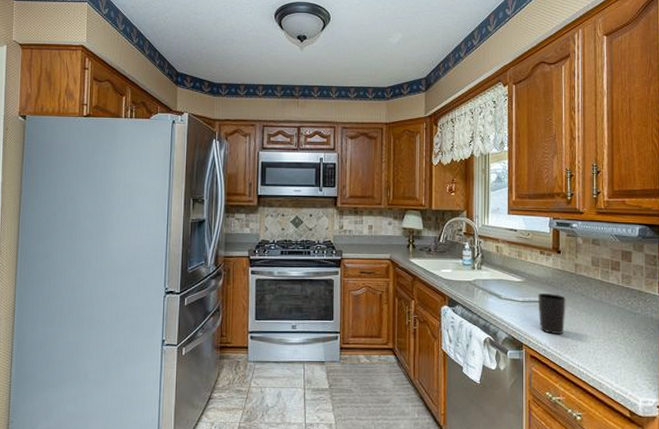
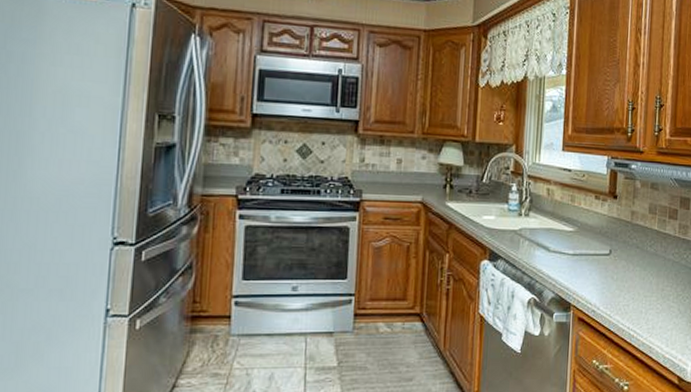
cup: present [538,293,566,334] -> none [589,245,620,292]

